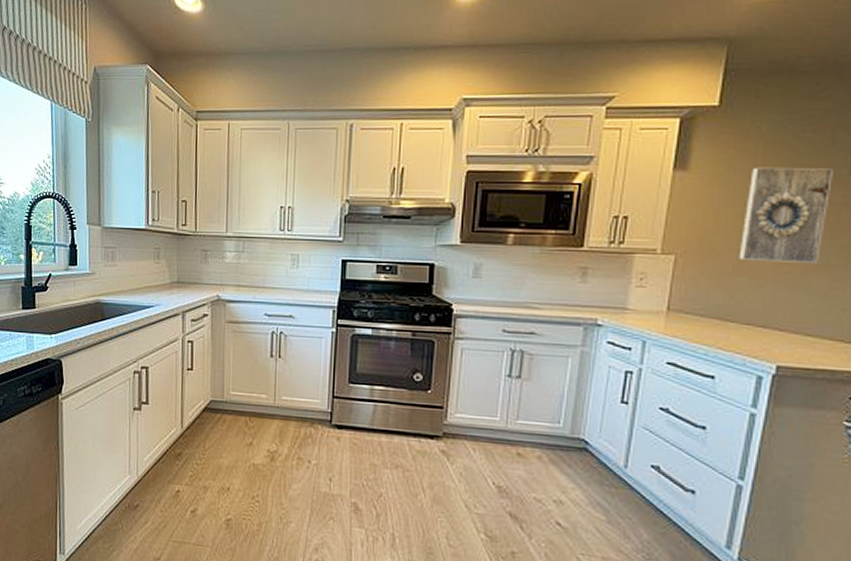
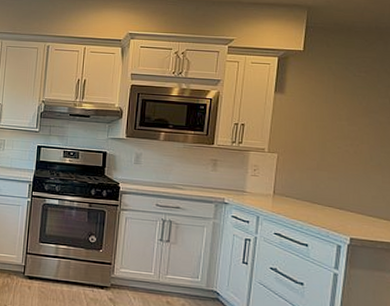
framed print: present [738,167,833,263] -> none [320,94,380,164]

